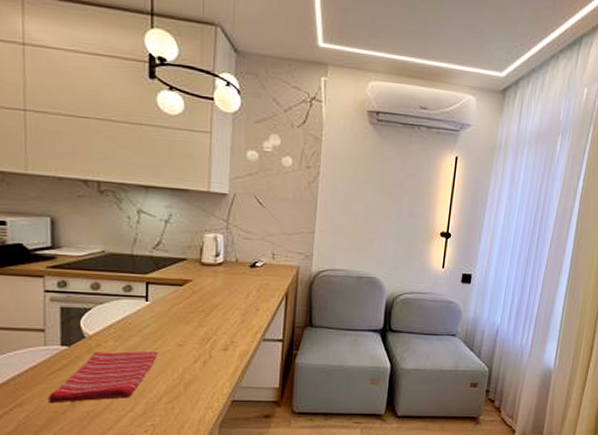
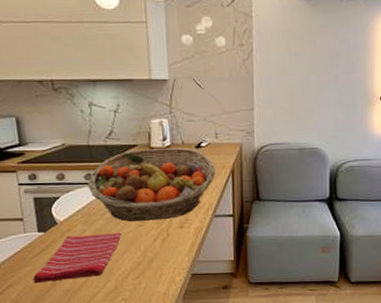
fruit basket: none [126,263,269,341] -> present [87,147,216,221]

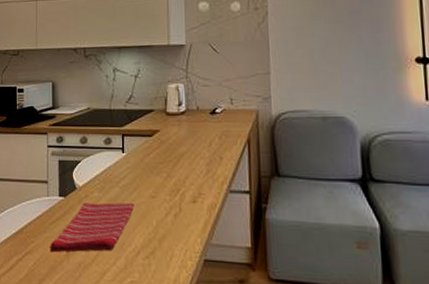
fruit basket: present [87,147,216,221] -> none [107,113,231,192]

